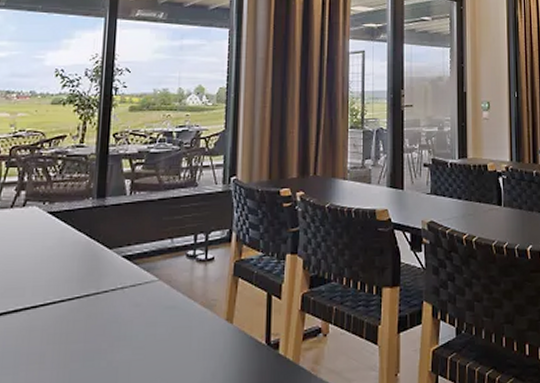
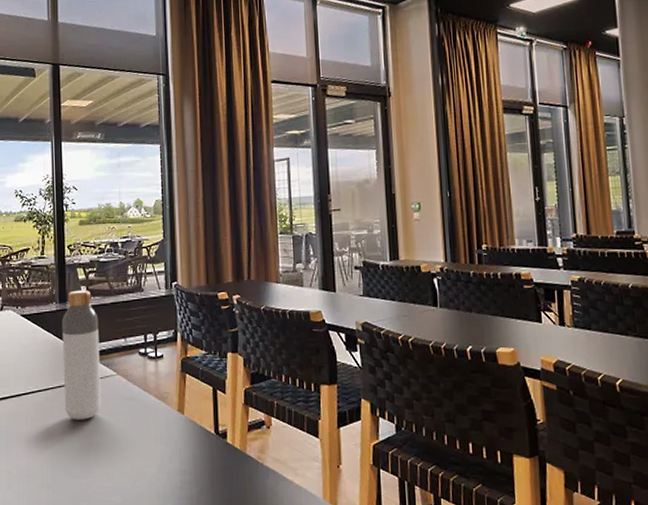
bottle: none [91,184,143,335] -> present [62,290,101,420]

